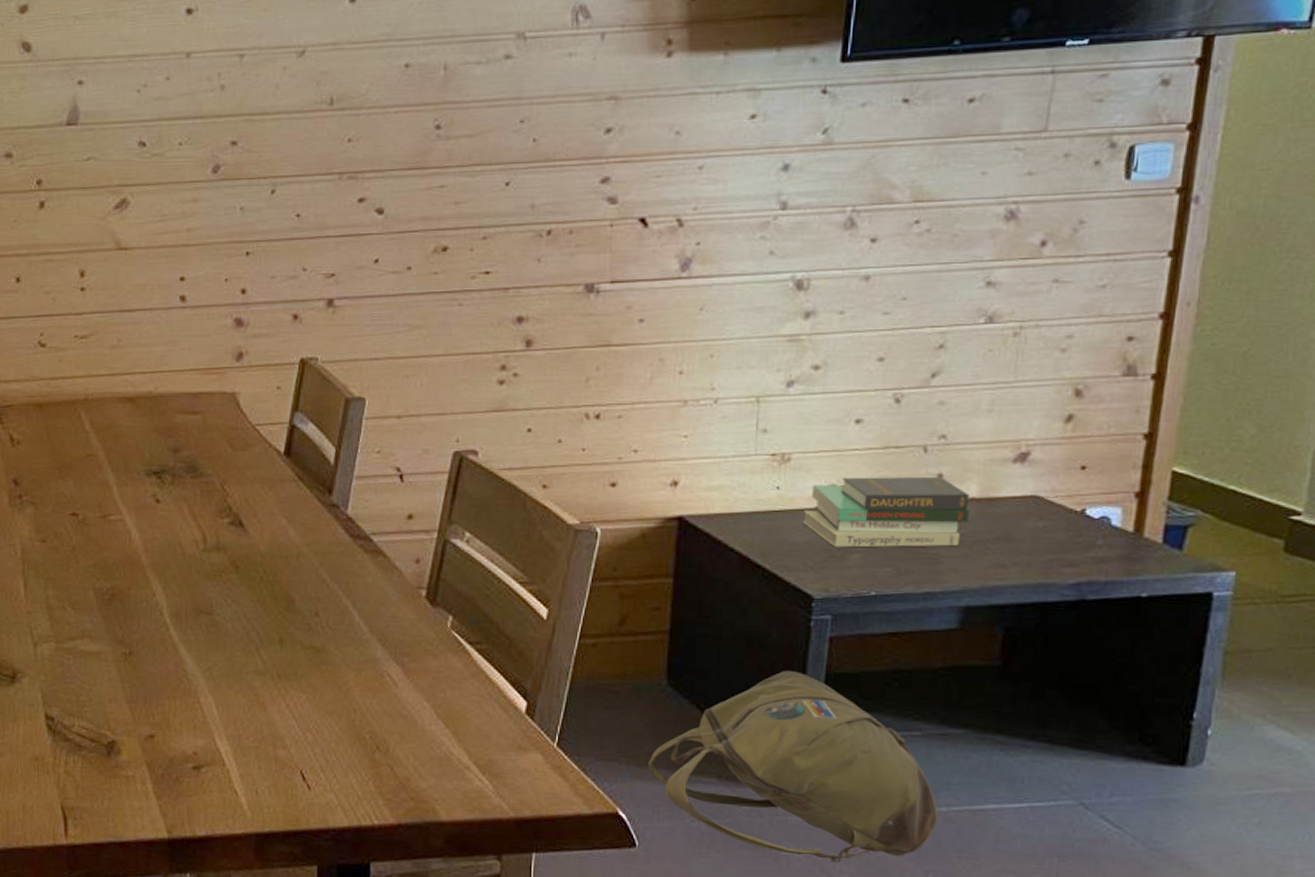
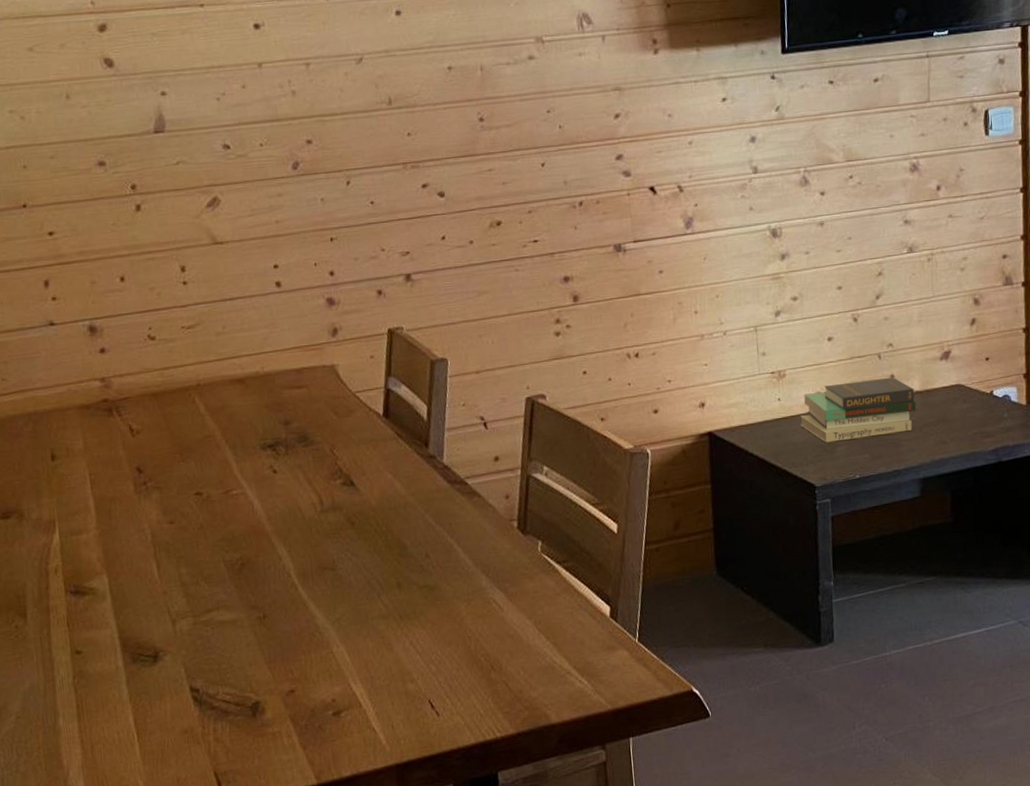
backpack: present [648,670,938,862] -> none [711,548,926,701]

